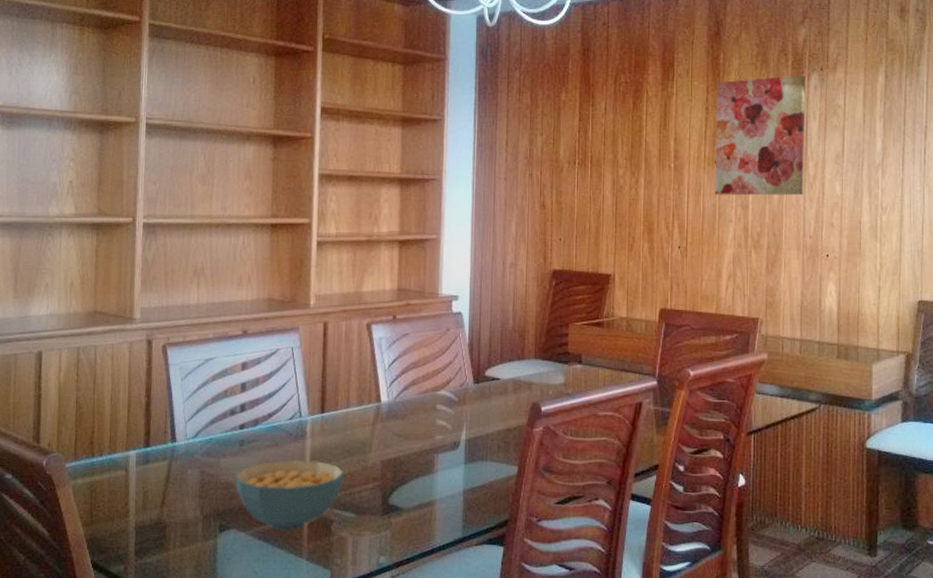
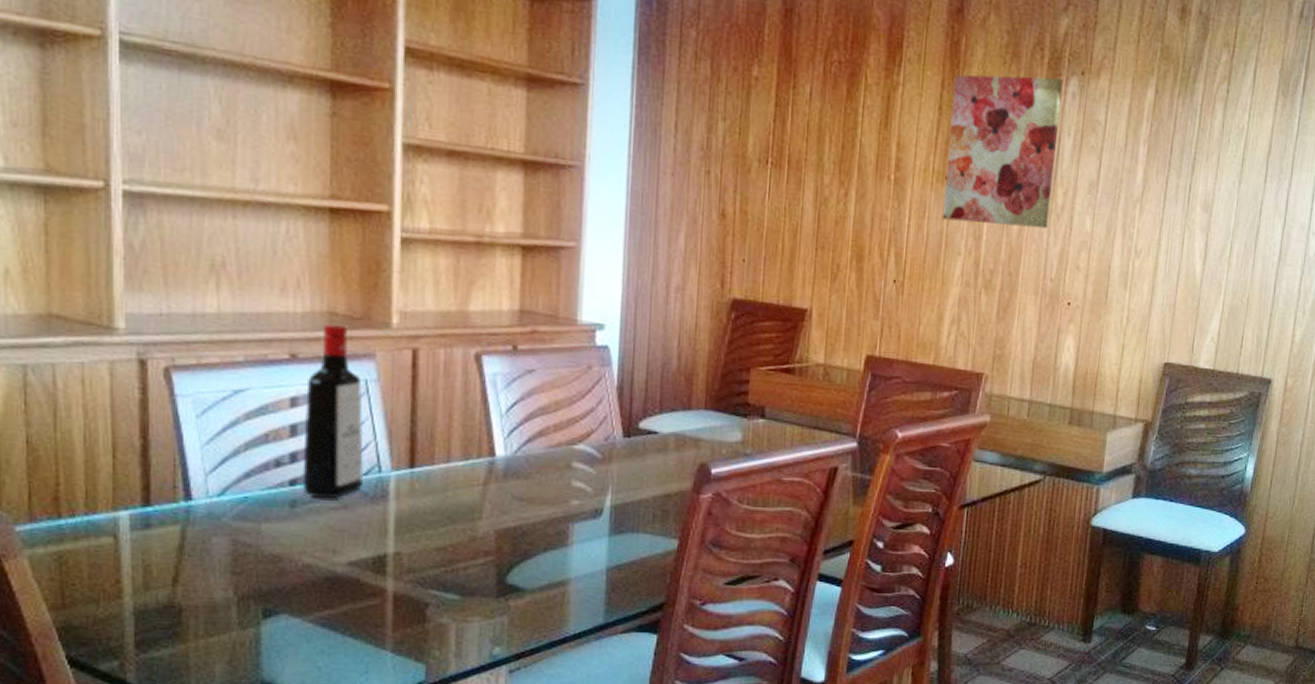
cereal bowl: present [235,459,344,531] -> none [284,526,444,617]
liquor bottle: none [248,306,290,439] -> present [302,323,364,499]

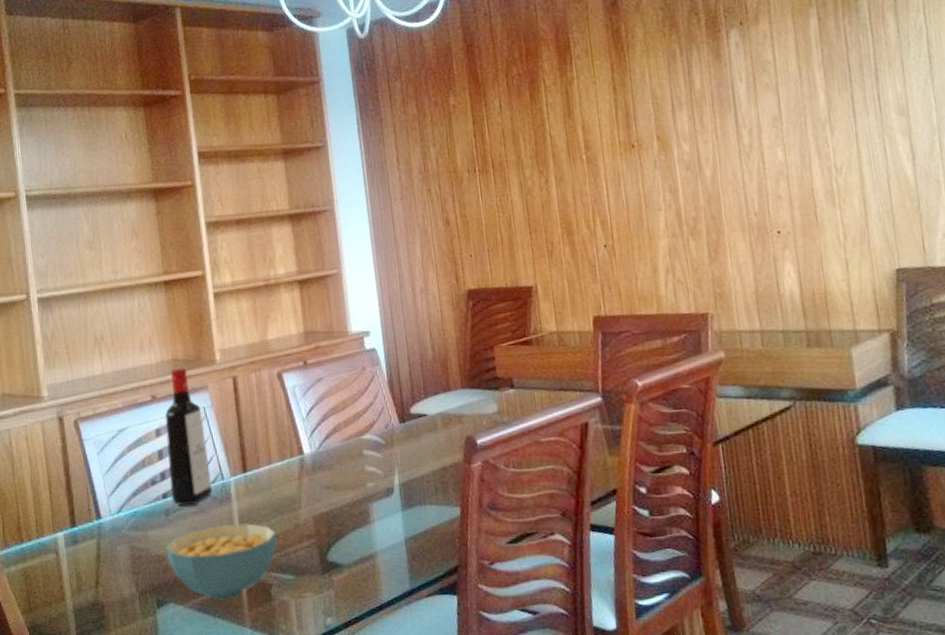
cereal bowl: none [284,526,444,617] -> present [165,523,277,601]
wall art: present [942,74,1063,229] -> none [622,33,741,183]

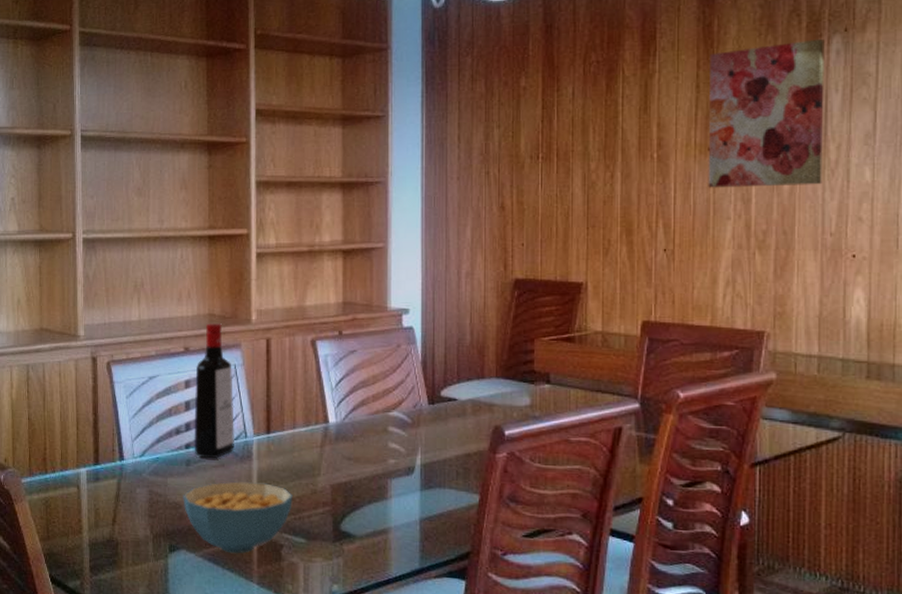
wall art: none [622,33,741,183] -> present [708,38,825,188]

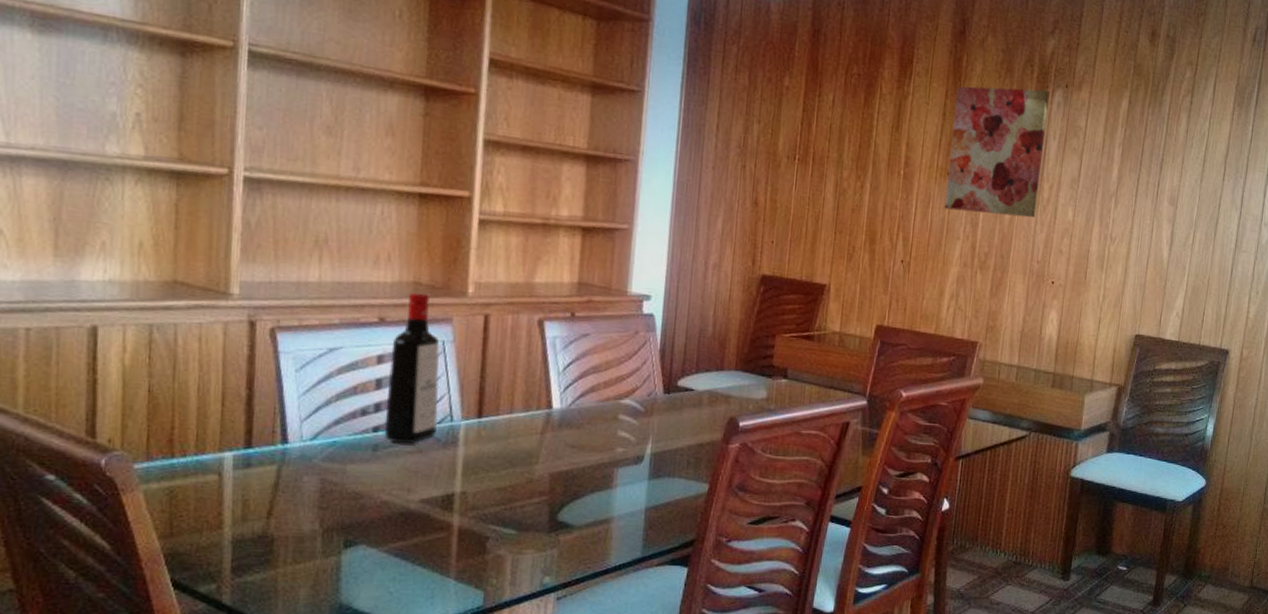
cereal bowl: present [183,480,293,554] -> none [366,468,504,548]

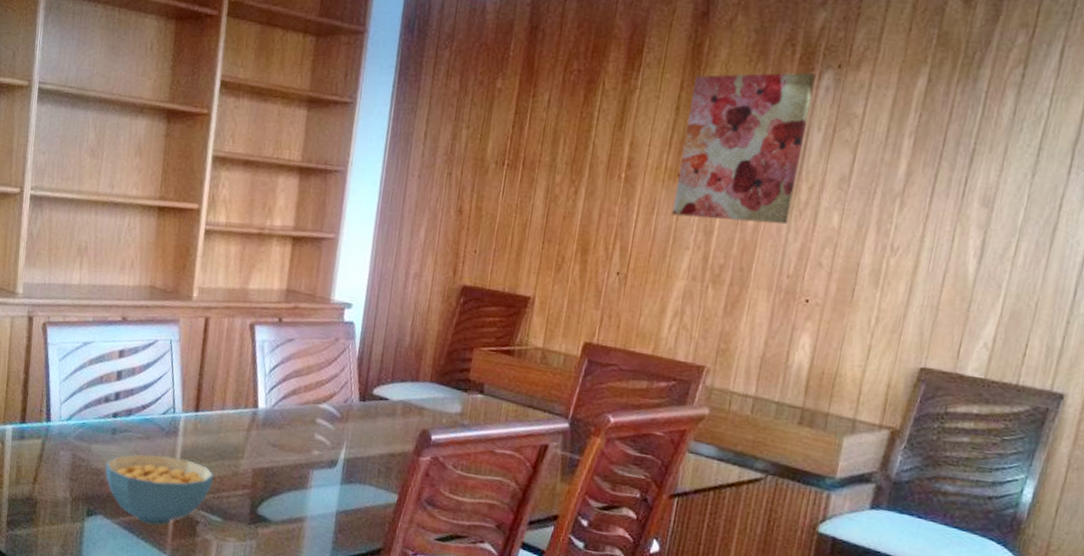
cereal bowl: none [366,468,504,548] -> present [105,453,214,526]
liquor bottle: present [384,291,440,444] -> none [121,294,168,430]

